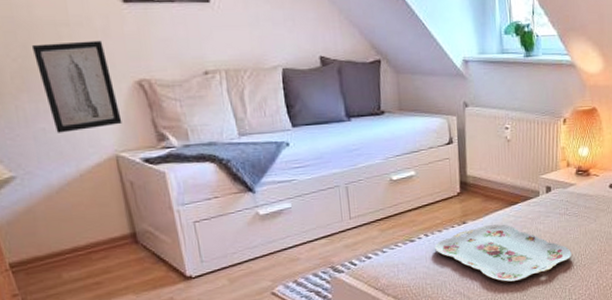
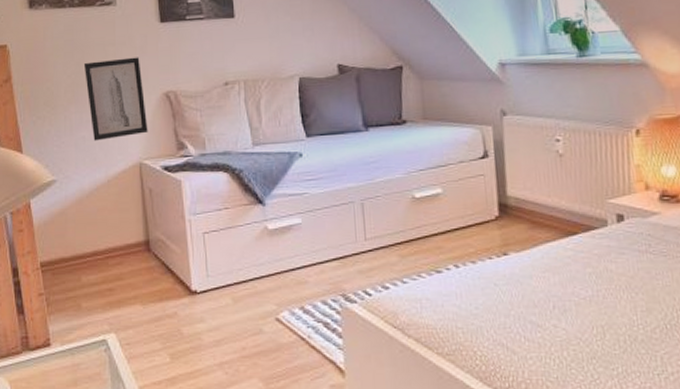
serving tray: present [435,224,572,282] -> none [467,259,662,338]

